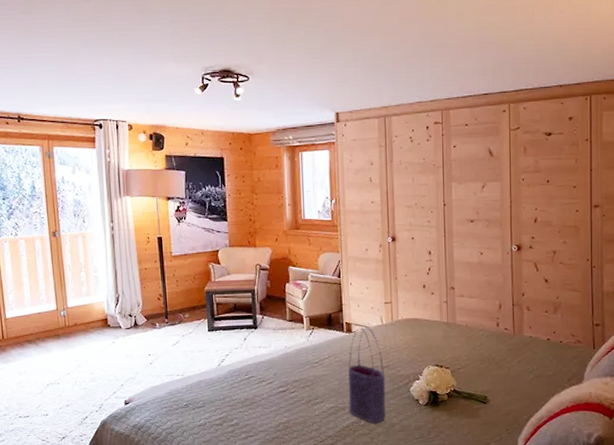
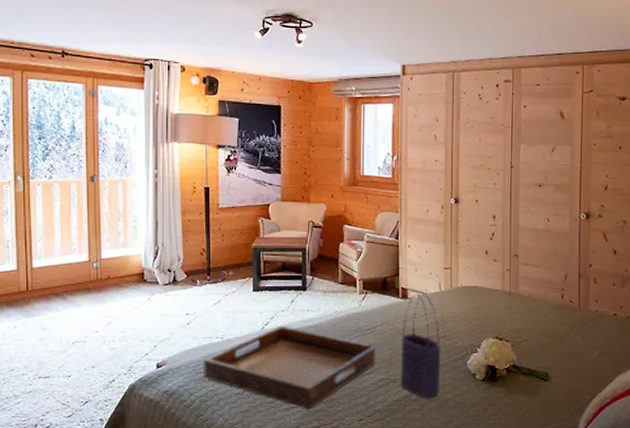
serving tray: none [166,362,325,436] -> present [202,326,376,408]

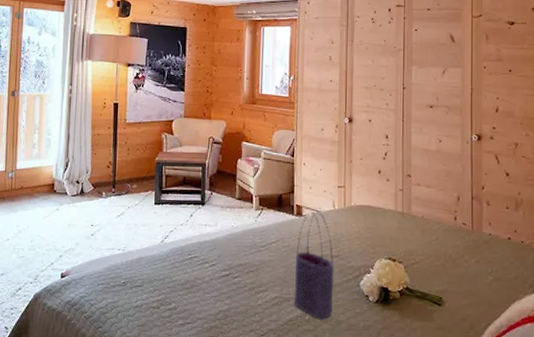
serving tray: present [202,326,376,408] -> none [104,239,271,325]

